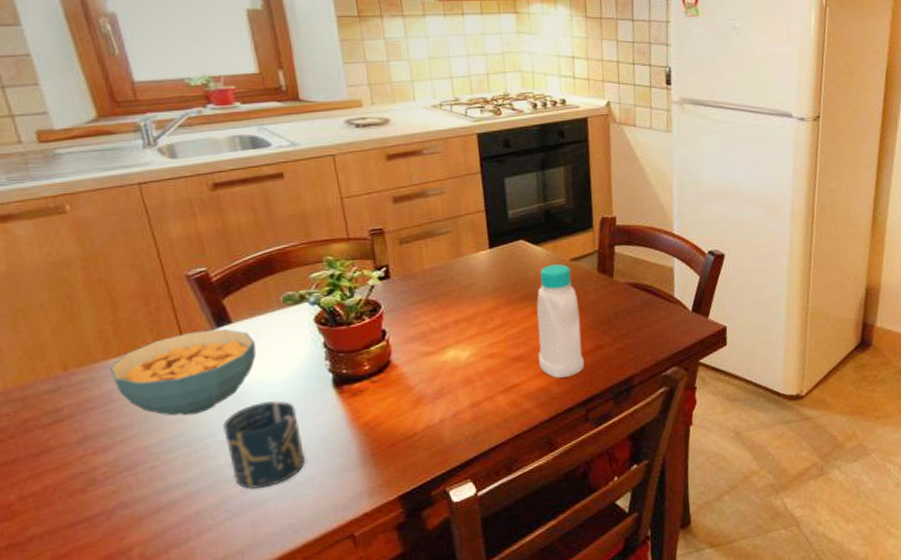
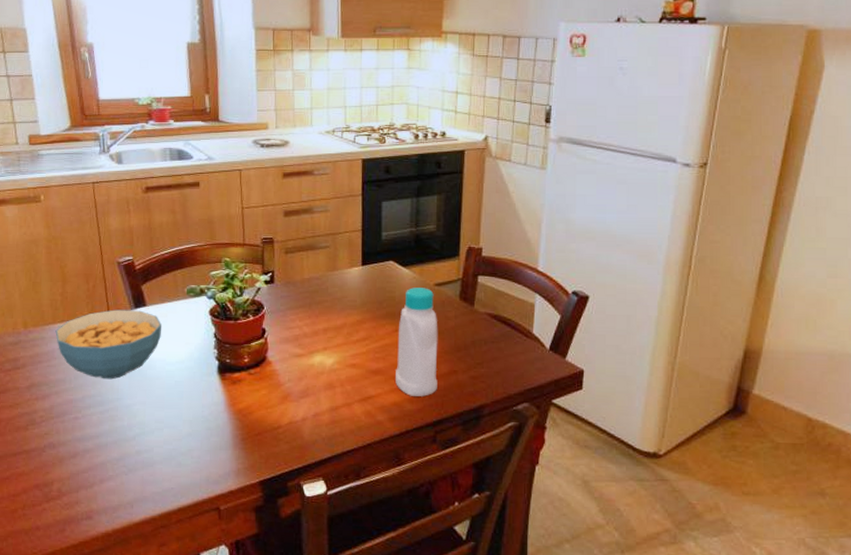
cup: present [223,401,306,489] -> none [130,378,189,452]

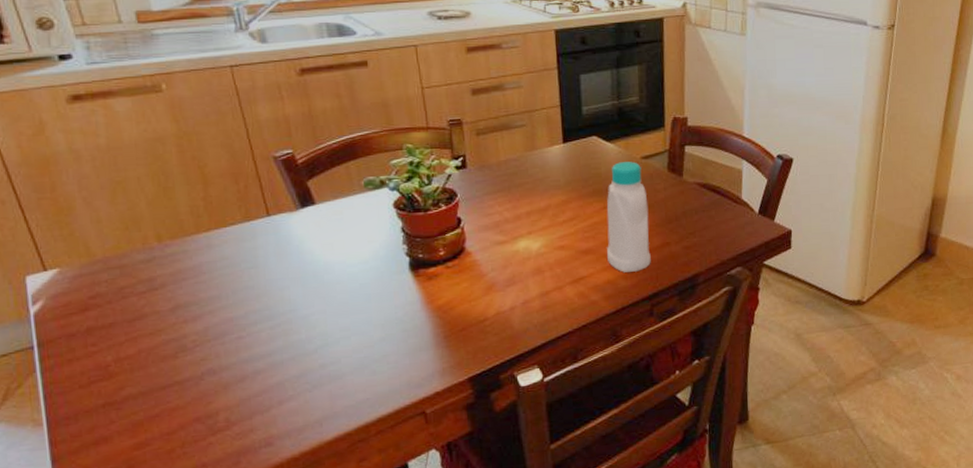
cereal bowl: present [55,309,161,380] -> none [200,209,337,291]

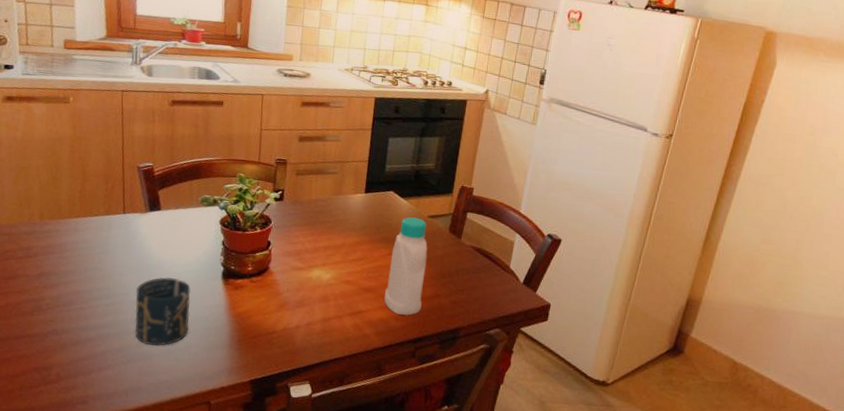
cup: none [305,281,382,363] -> present [135,277,191,346]

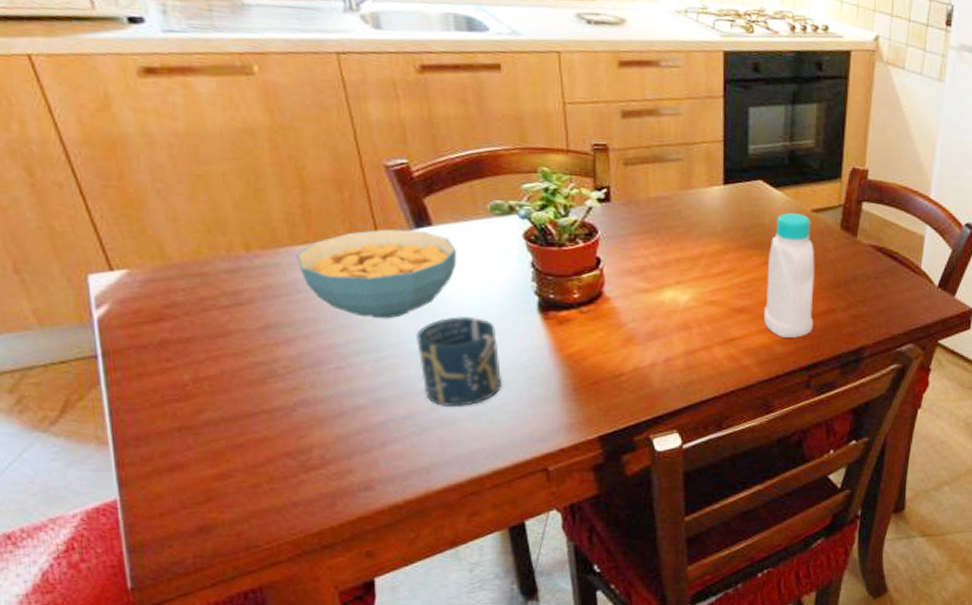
cereal bowl: none [70,210,174,275] -> present [296,229,456,319]

